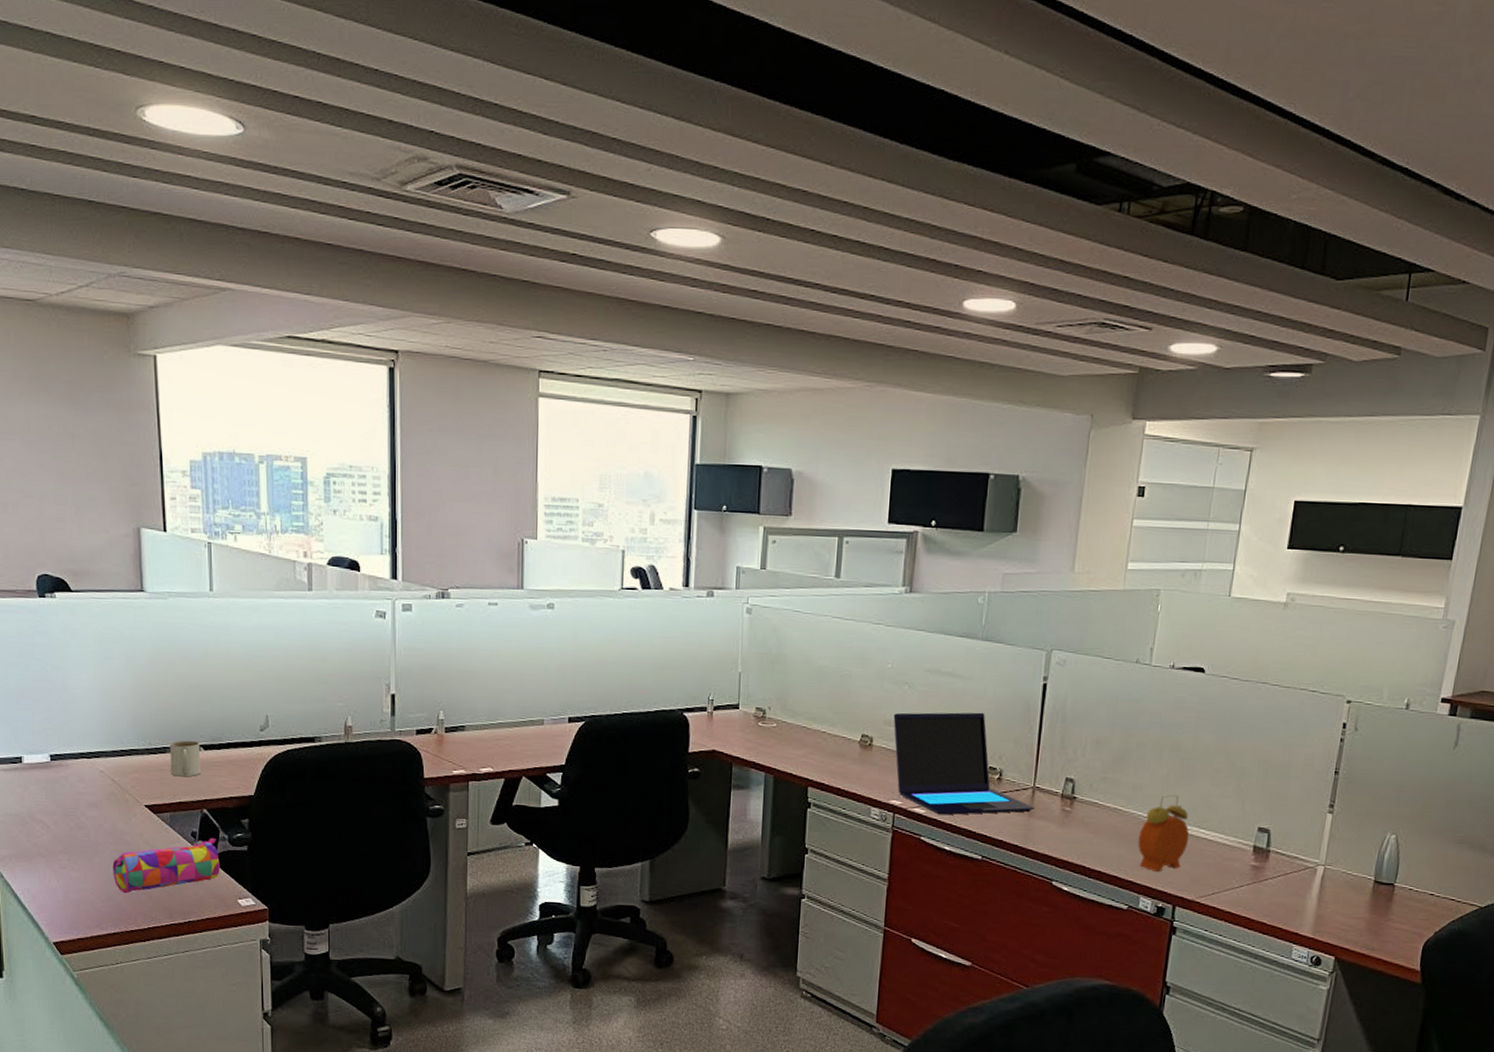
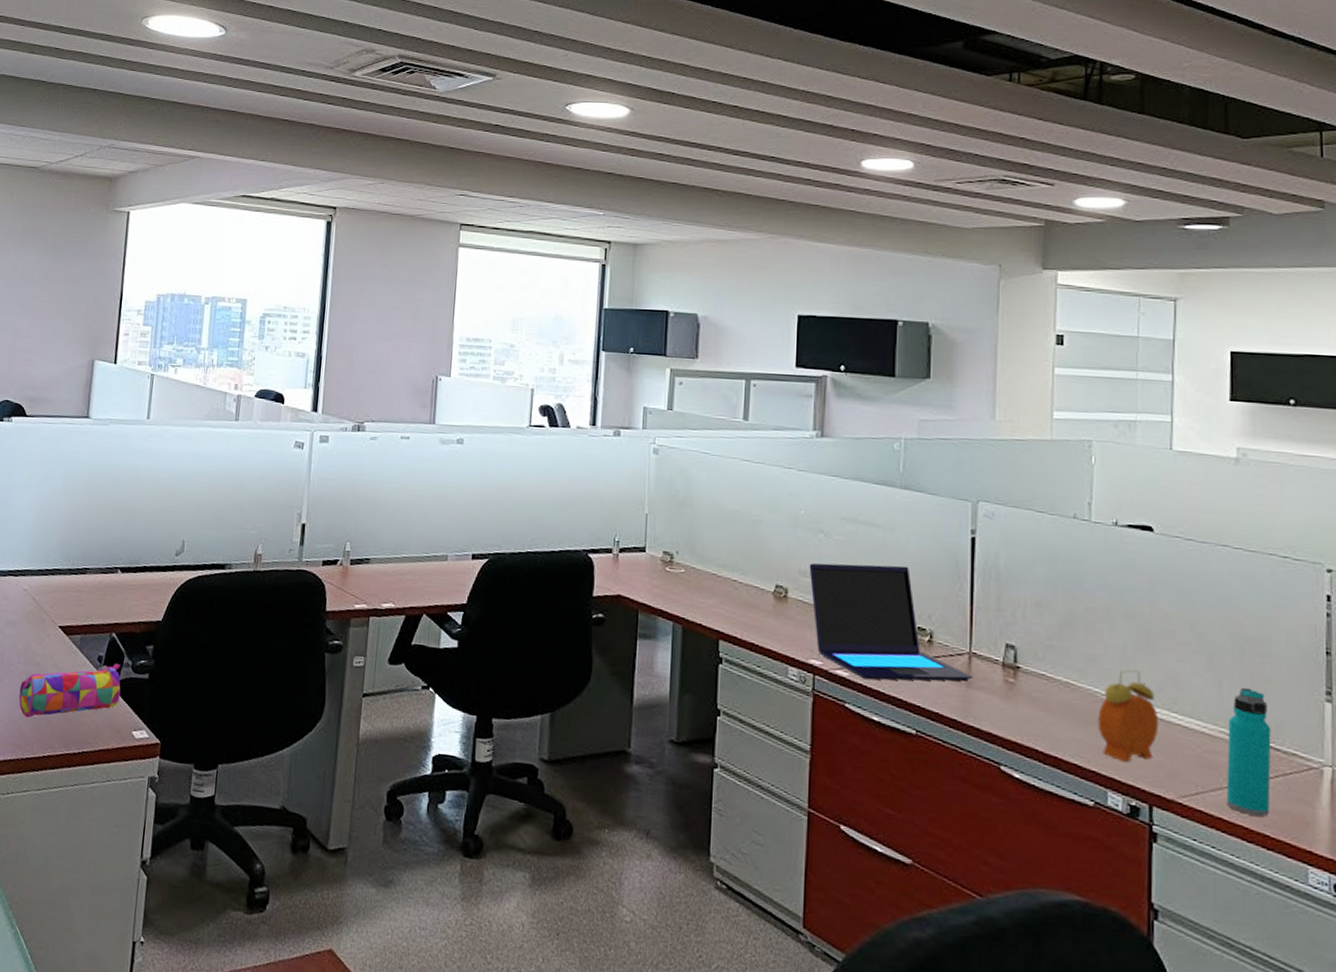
mug: present [169,740,201,777] -> none [88,561,118,599]
water bottle: none [1235,804,1280,908] -> present [1226,687,1271,817]

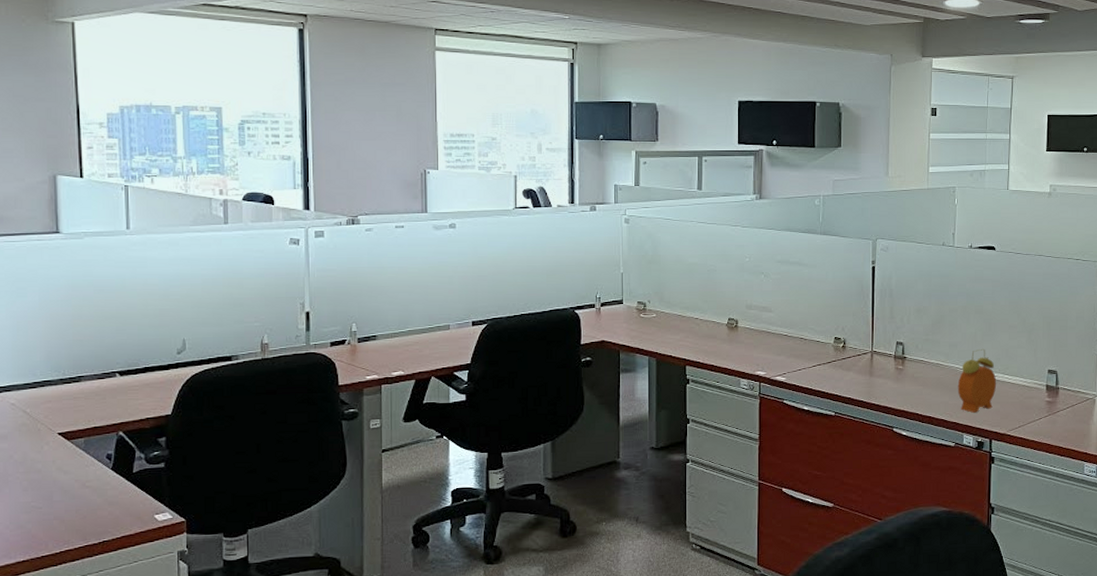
pencil case: present [18,663,121,718] -> none [23,458,136,521]
laptop: present [809,563,974,681] -> none [753,293,875,381]
water bottle: present [1226,687,1271,817] -> none [1037,351,1065,435]

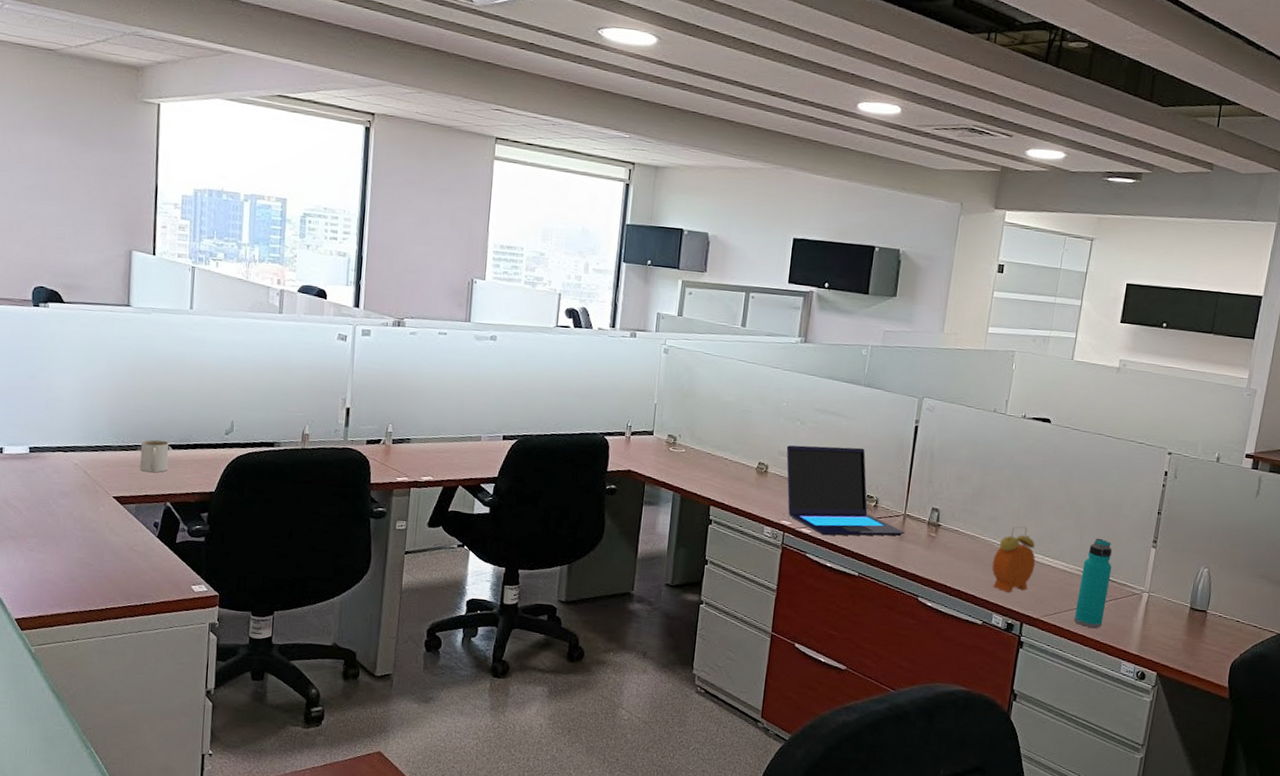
mug: none [84,368,117,403] -> present [140,439,169,473]
laptop: none [753,293,875,381] -> present [786,445,906,536]
water bottle: none [1037,351,1065,435] -> present [1074,538,1112,628]

